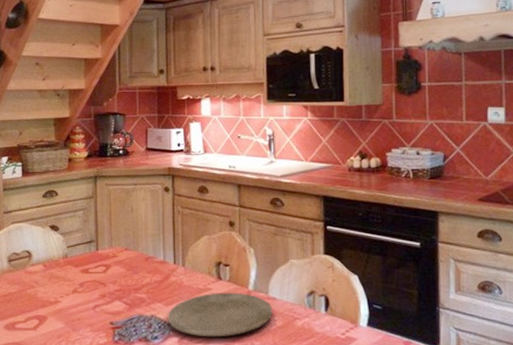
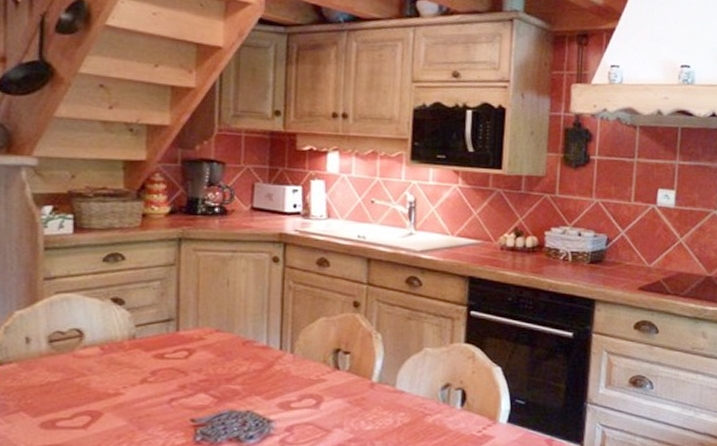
plate: present [168,292,273,338] -> none [268,384,400,437]

